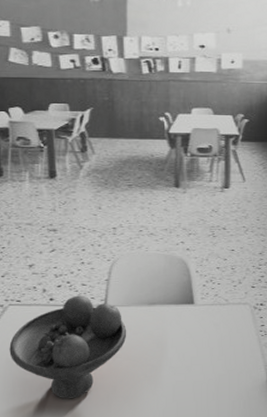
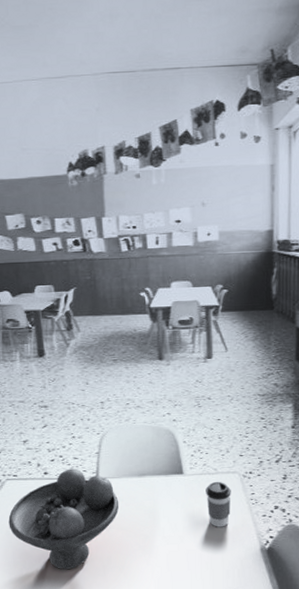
coffee cup: none [216,312,241,358] -> present [205,481,231,527]

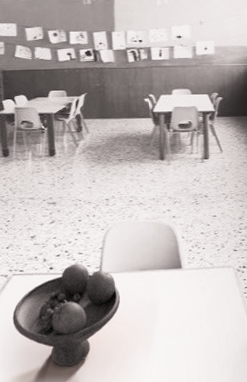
coffee cup: present [205,481,231,527] -> none [202,275,226,321]

